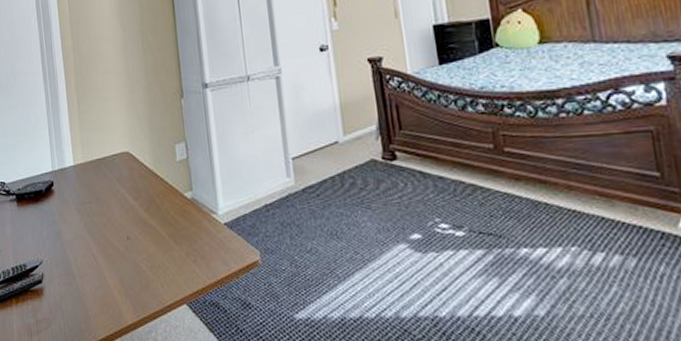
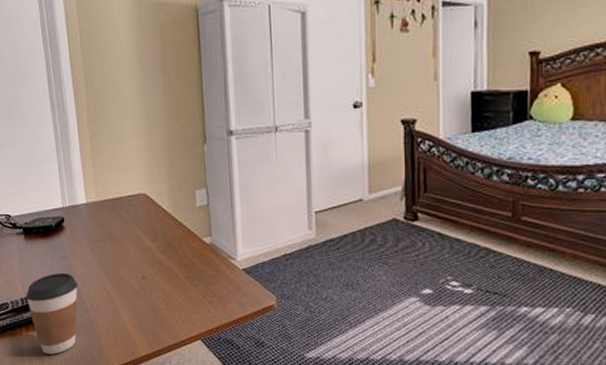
coffee cup: none [17,238,66,327] -> present [26,272,78,354]

